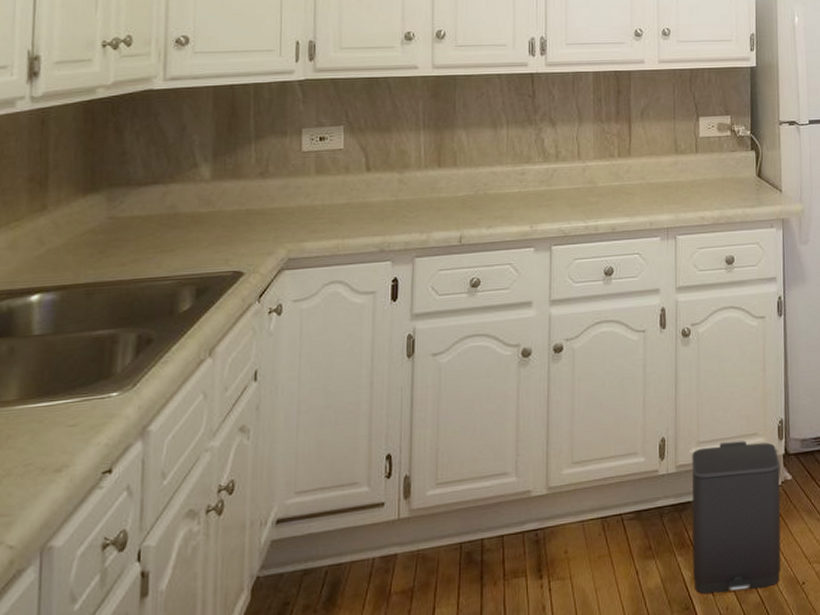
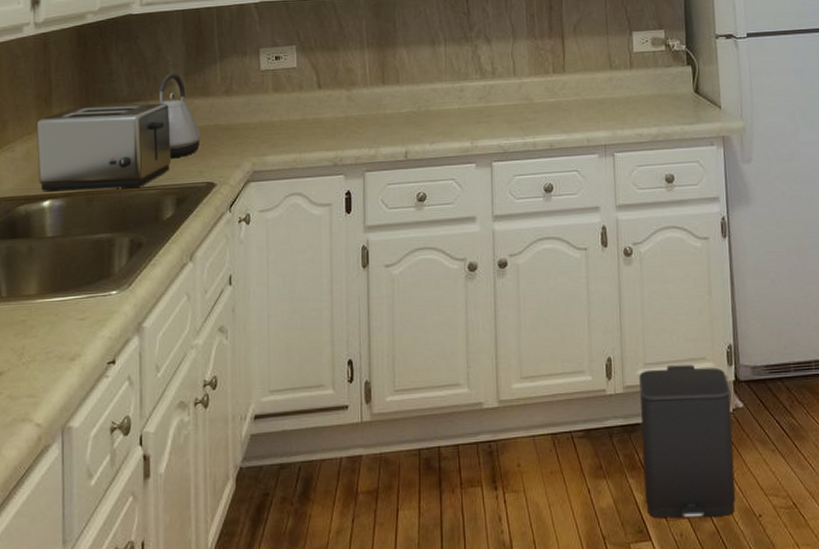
toaster: none [26,186,193,285] -> present [36,103,171,192]
kettle: none [180,153,230,247] -> present [158,73,202,159]

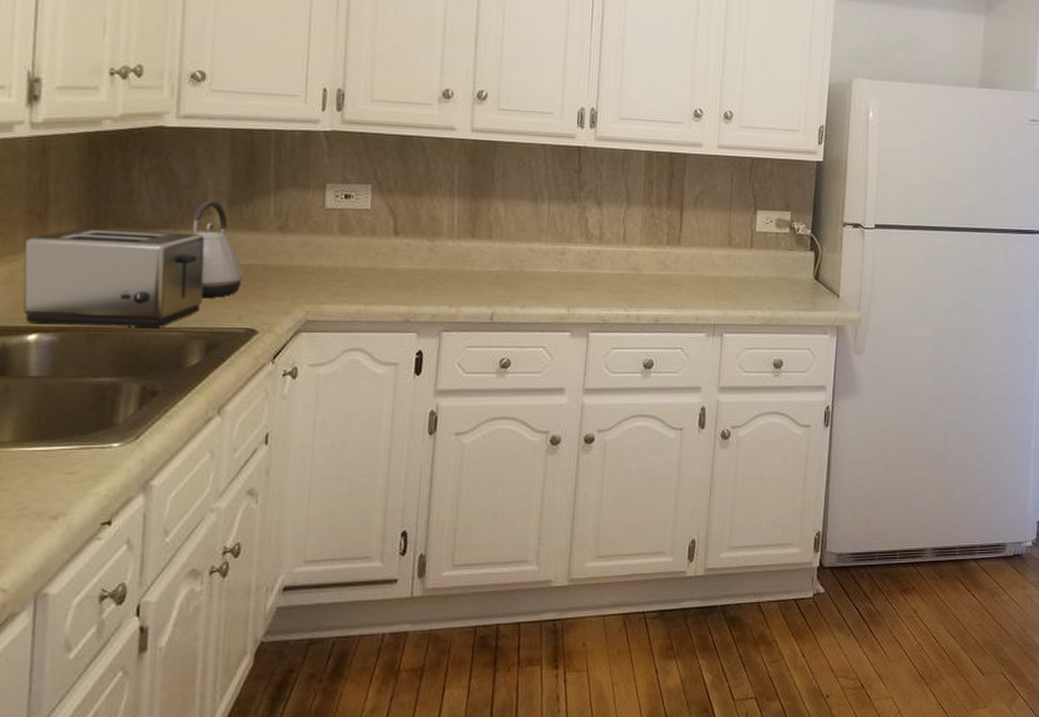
pedal bin: present [639,364,736,519] -> none [714,550,814,699]

